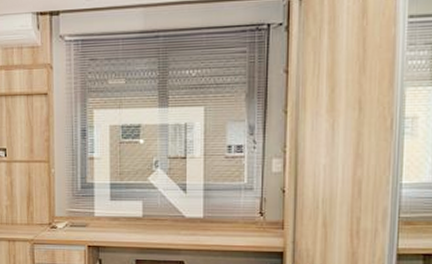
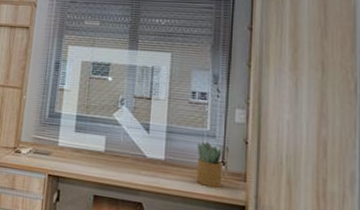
potted plant: none [235,195,260,239] -> present [196,141,222,189]

